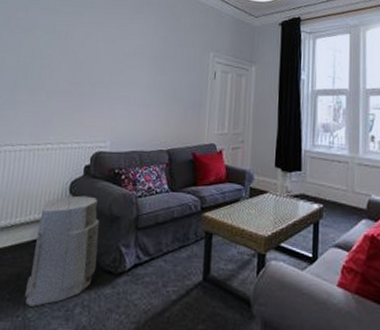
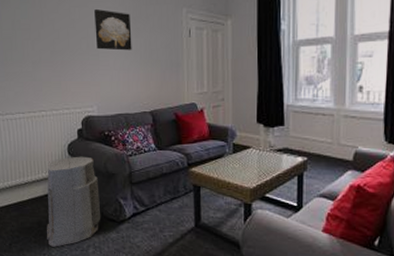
wall art: none [119,45,158,88] -> present [94,8,132,51]

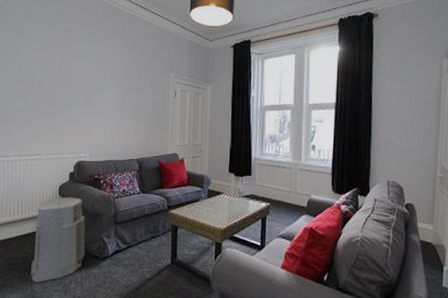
wall art: present [94,8,132,51] -> none [93,69,125,106]

